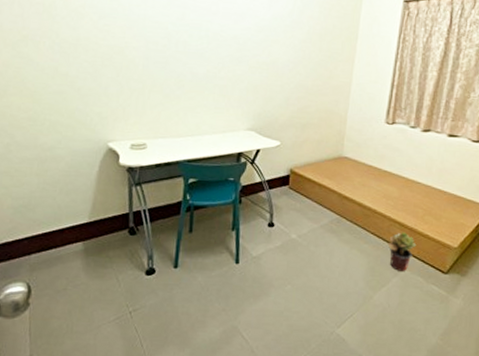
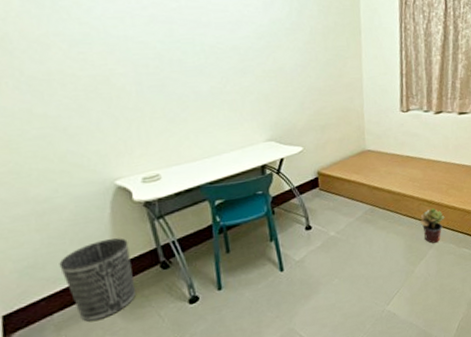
wastebasket: none [46,195,106,270] -> present [59,238,136,322]

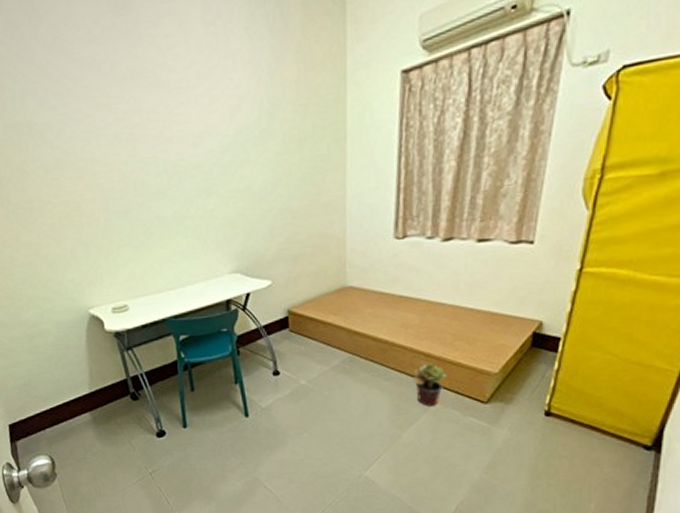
wastebasket: present [59,238,136,322] -> none [47,366,110,440]

